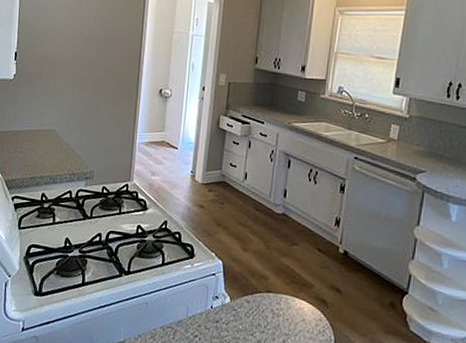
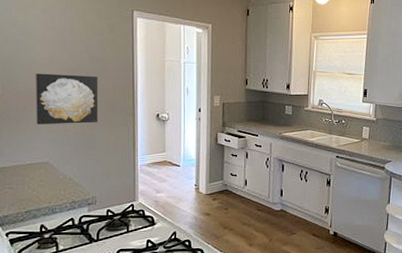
wall art: none [49,39,108,94] -> present [35,73,99,125]

